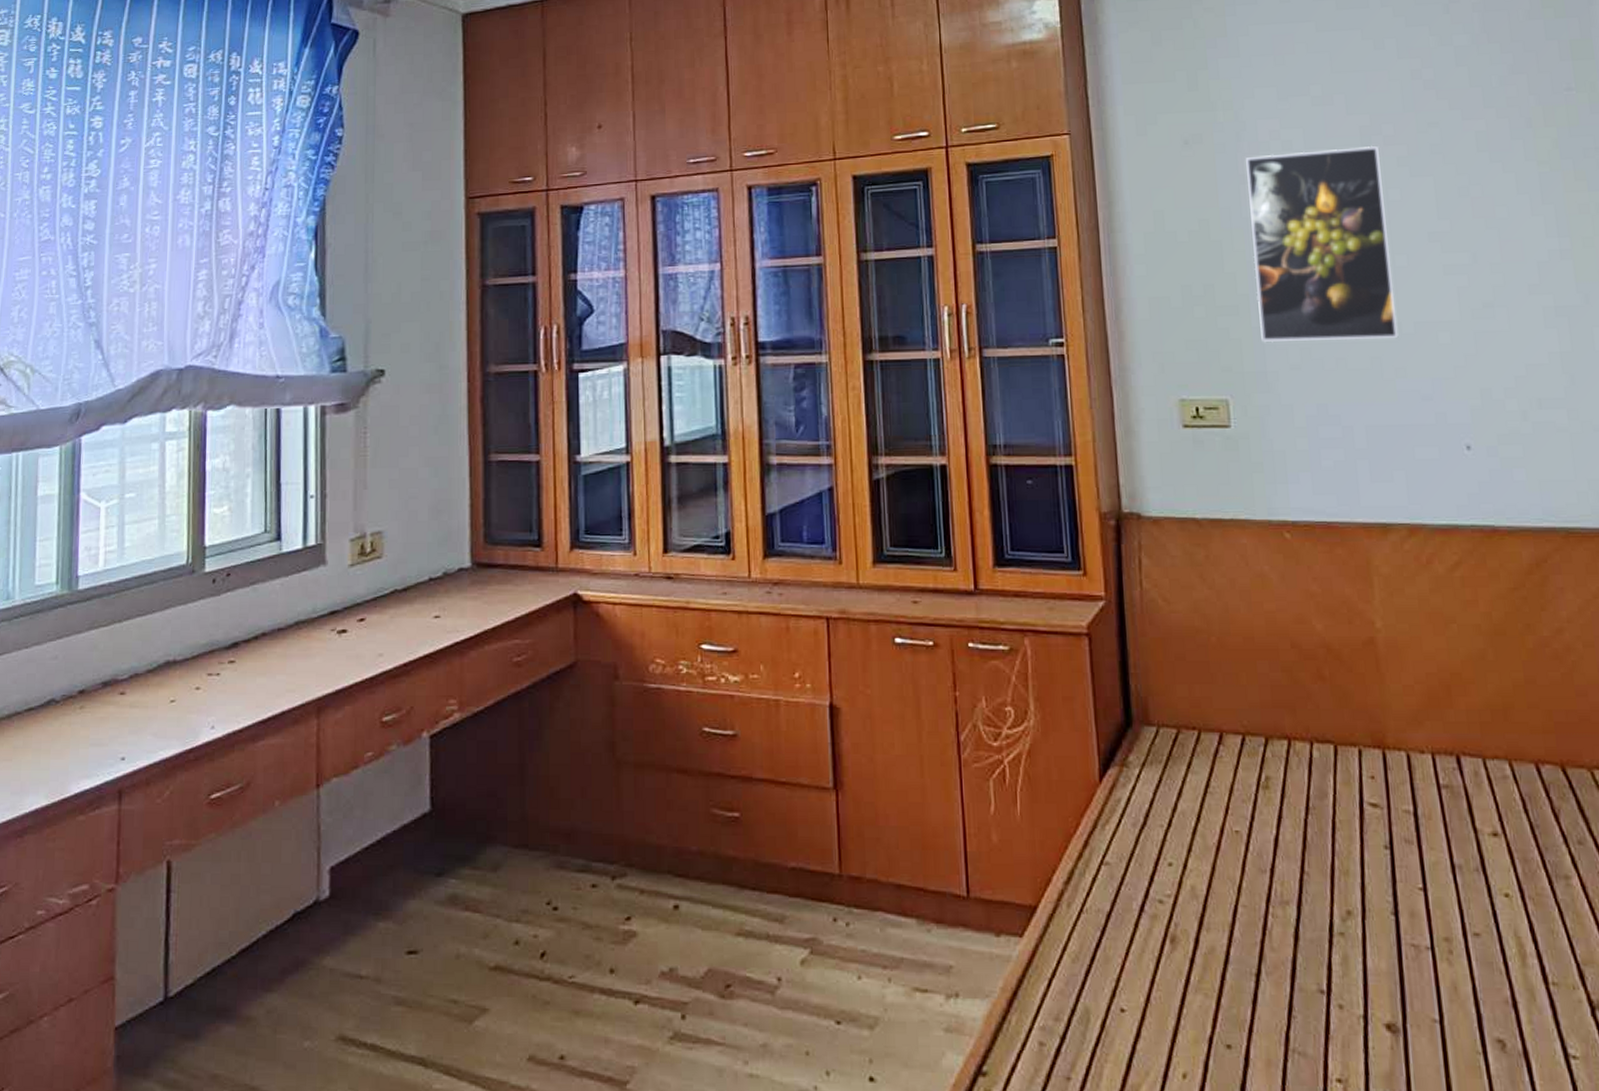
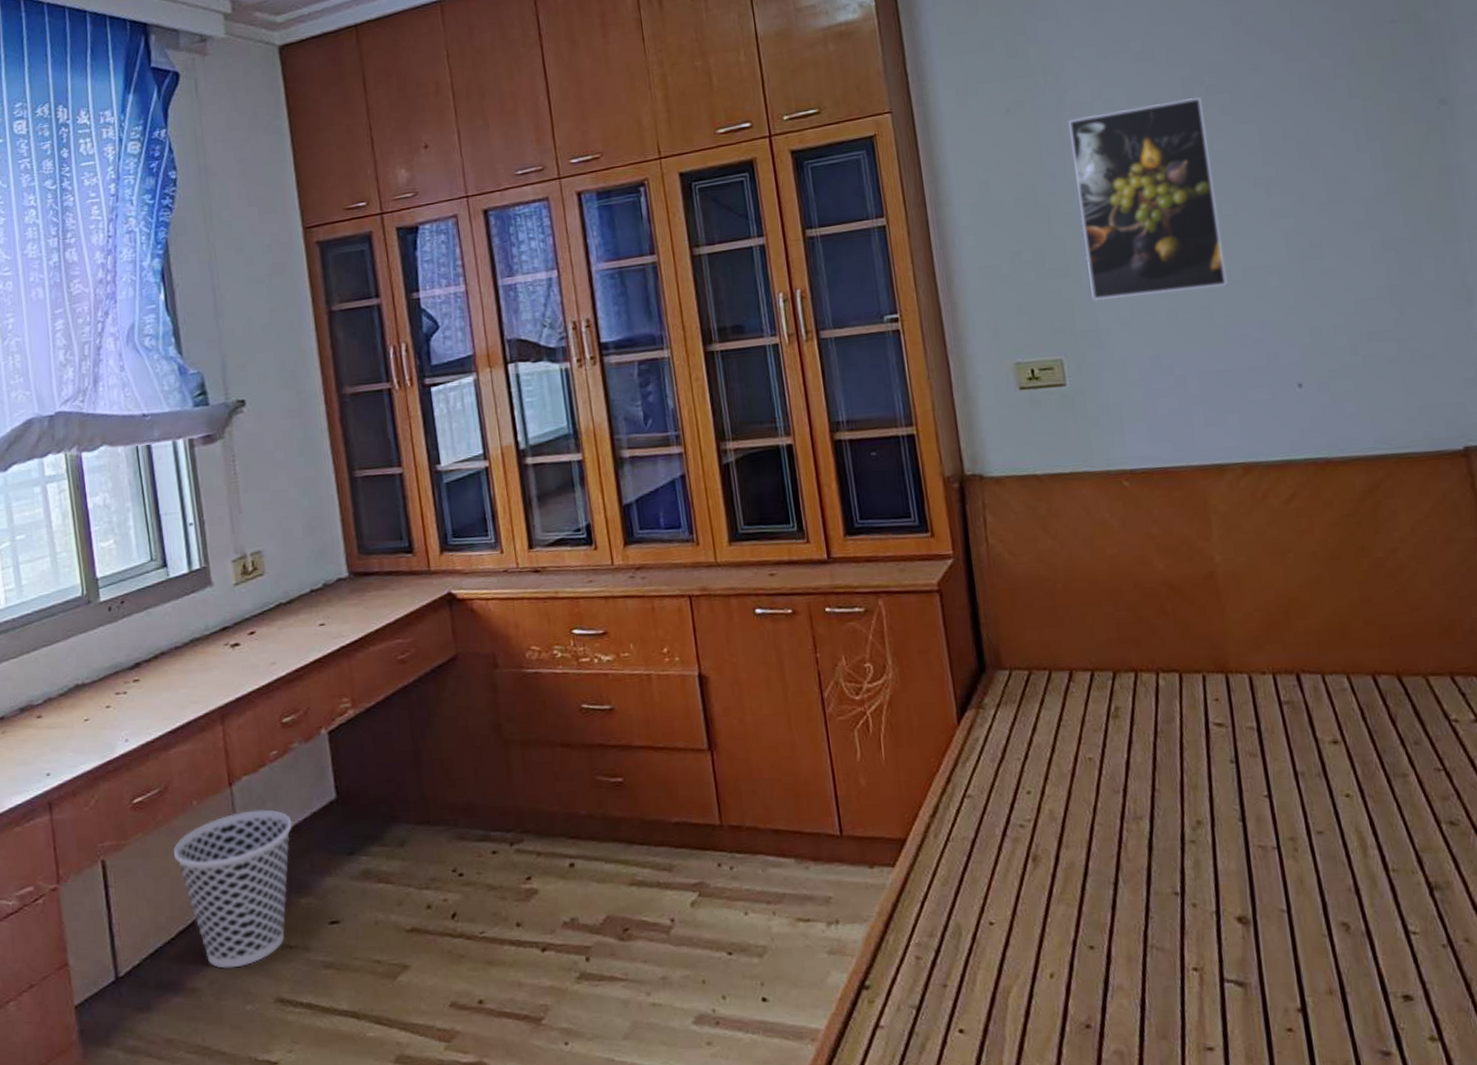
wastebasket: none [247,817,379,997] -> present [174,809,292,969]

